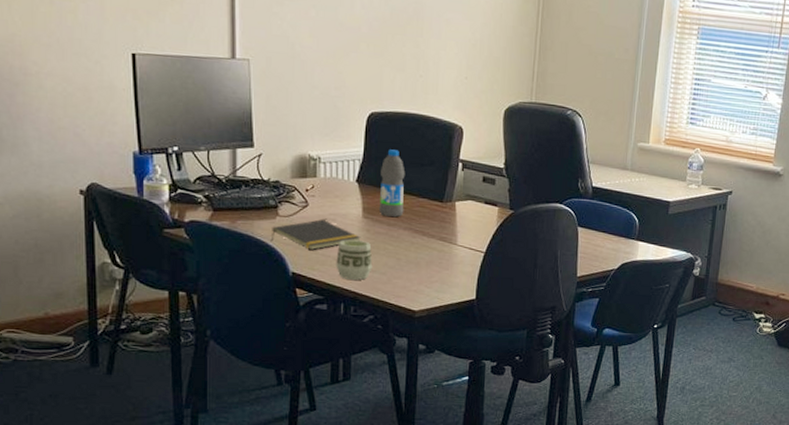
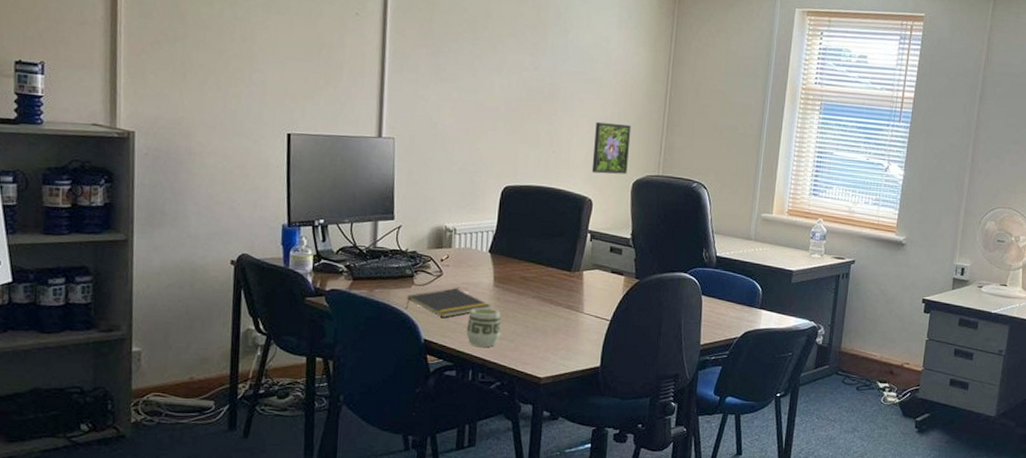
water bottle: present [378,149,406,218] -> none [509,221,536,287]
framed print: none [461,44,502,101] -> present [591,121,632,175]

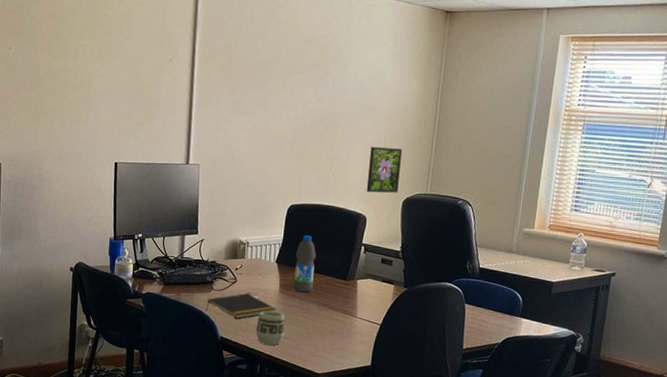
water bottle: none [509,221,536,287] -> present [292,235,316,293]

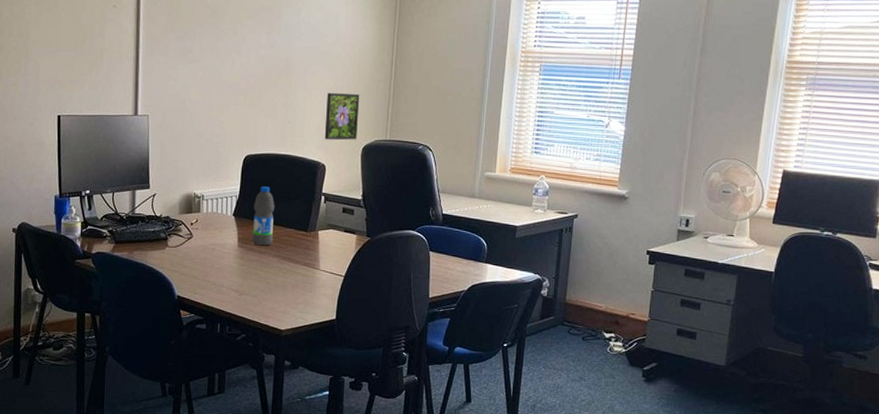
notepad: present [206,293,277,319] -> none [160,249,236,276]
cup: present [255,311,286,345] -> none [214,266,246,302]

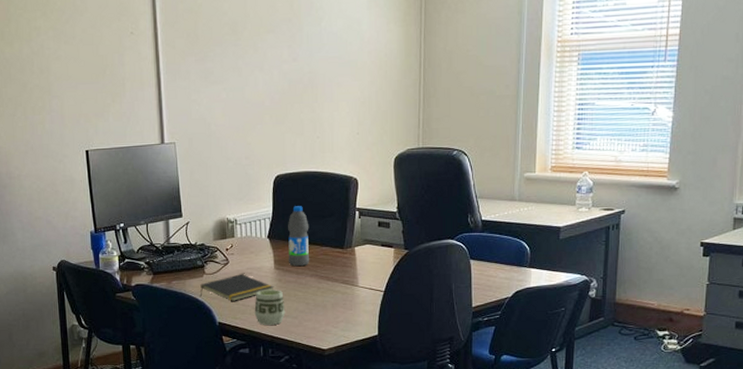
notepad: none [160,249,236,276] -> present [200,274,274,301]
cup: none [214,266,246,302] -> present [254,290,286,325]
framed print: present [324,92,360,141] -> none [354,102,389,153]

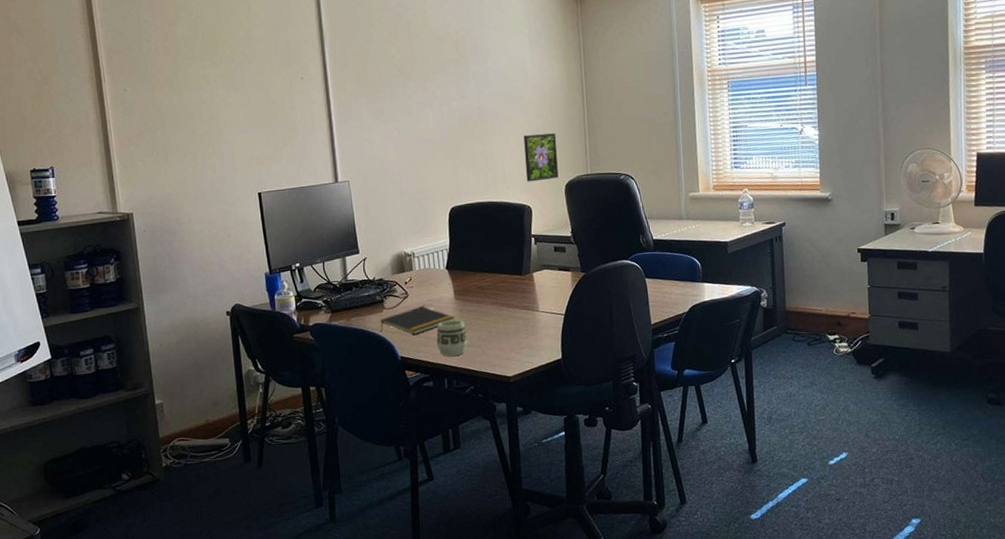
water bottle: present [288,206,310,267] -> none [465,236,490,296]
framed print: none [354,102,389,153] -> present [523,133,559,182]

